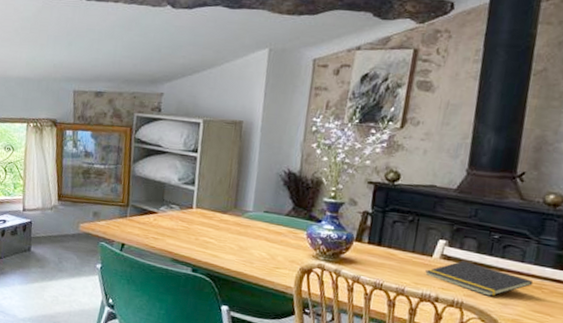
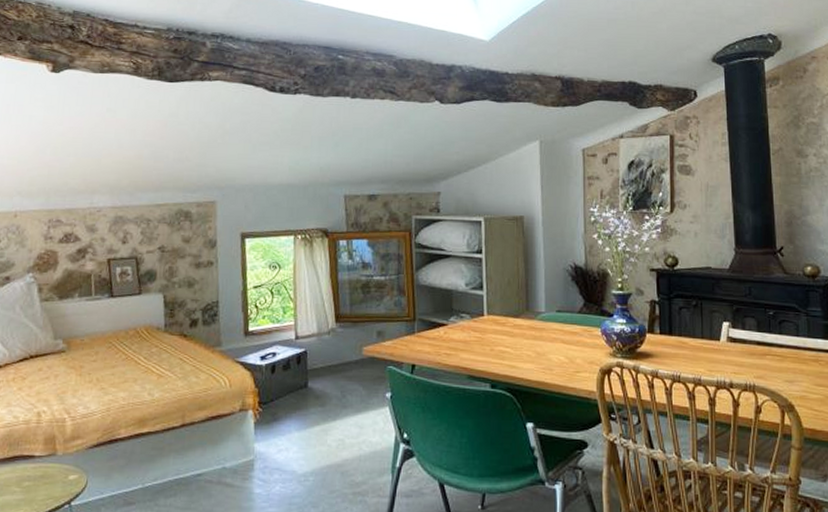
notepad: present [425,261,534,297] -> none [716,341,811,375]

